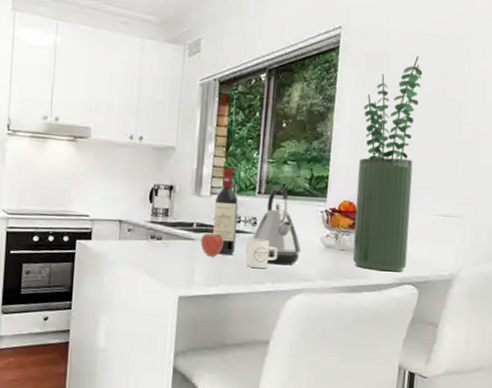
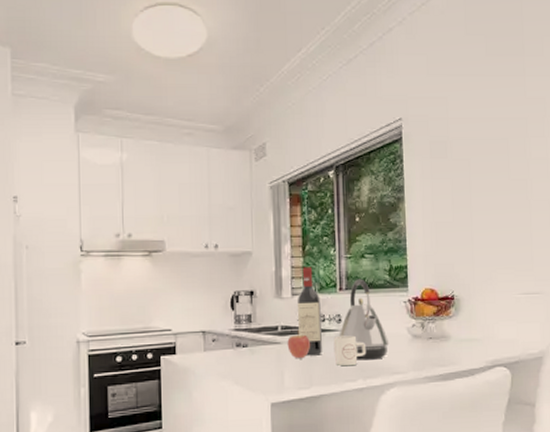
vase: present [352,55,423,272] -> none [433,139,495,356]

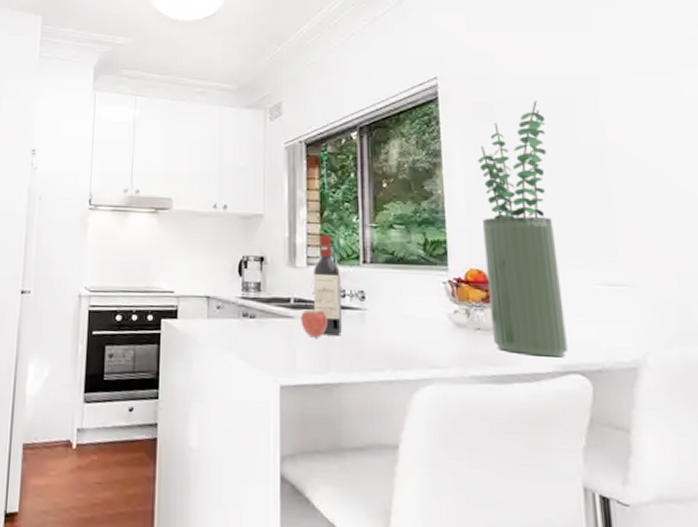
mug: present [333,335,367,367] -> none [355,315,396,353]
kettle: present [339,279,390,360] -> none [362,252,425,348]
vase: none [433,139,495,356] -> present [477,100,568,358]

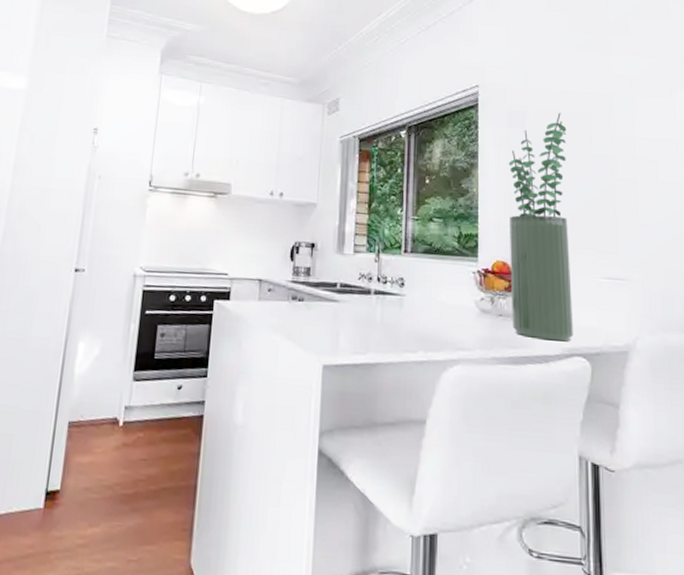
fruit: present [301,303,329,338] -> none [345,289,371,321]
wine bottle: present [312,234,343,336] -> none [358,224,383,320]

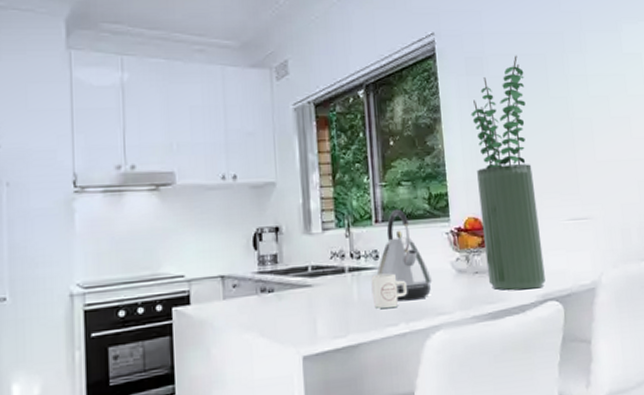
mug: none [394,300,430,336] -> present [371,273,408,309]
kettle: none [400,242,455,332] -> present [376,209,433,301]

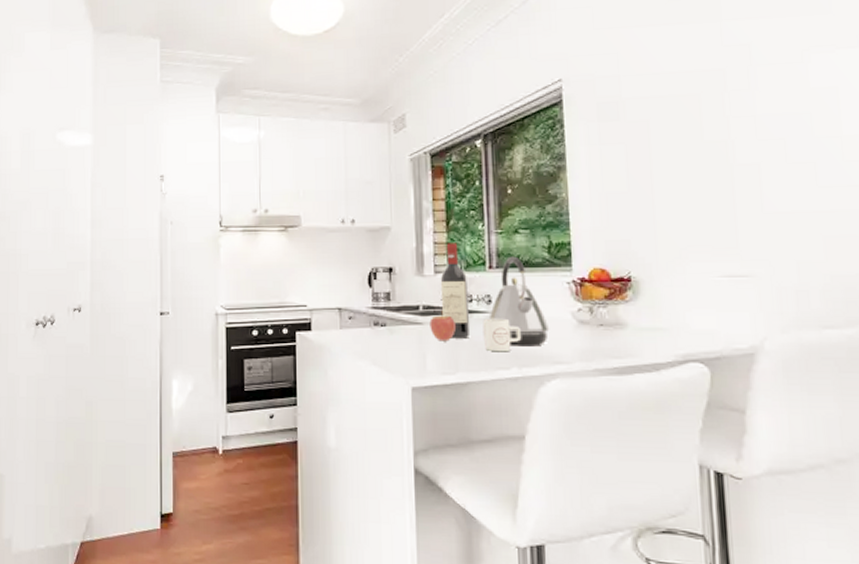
fruit: none [319,269,346,303] -> present [429,309,457,342]
wine bottle: none [328,197,360,299] -> present [440,243,471,339]
vase: present [471,55,545,290] -> none [601,97,687,348]

